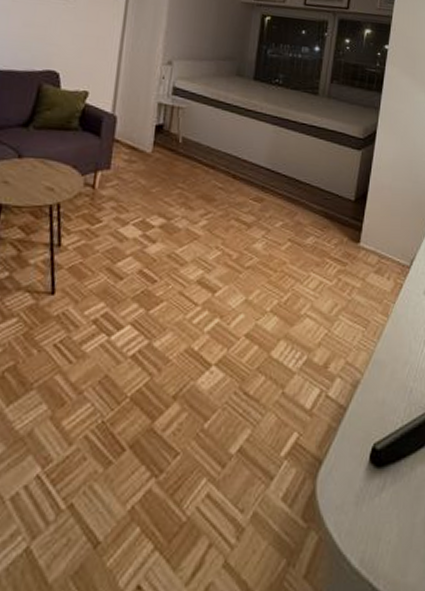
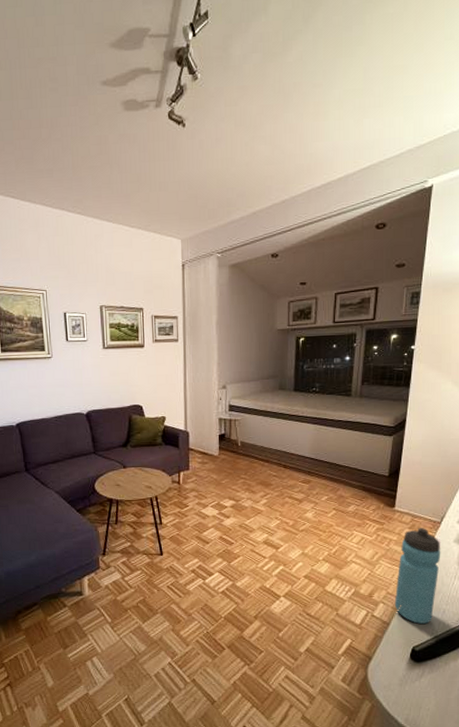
water bottle: none [354,273,410,409] -> present [394,528,441,624]

